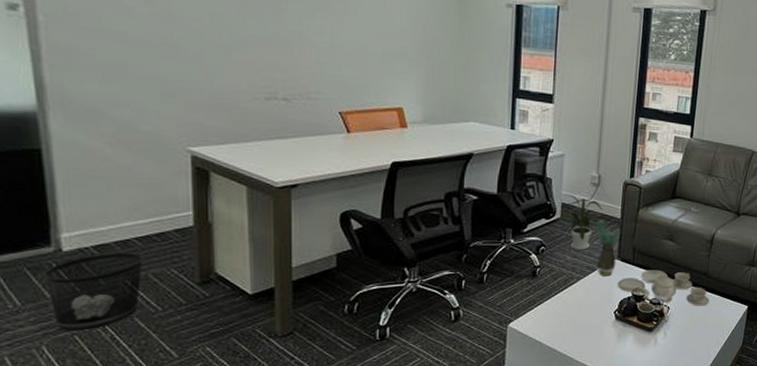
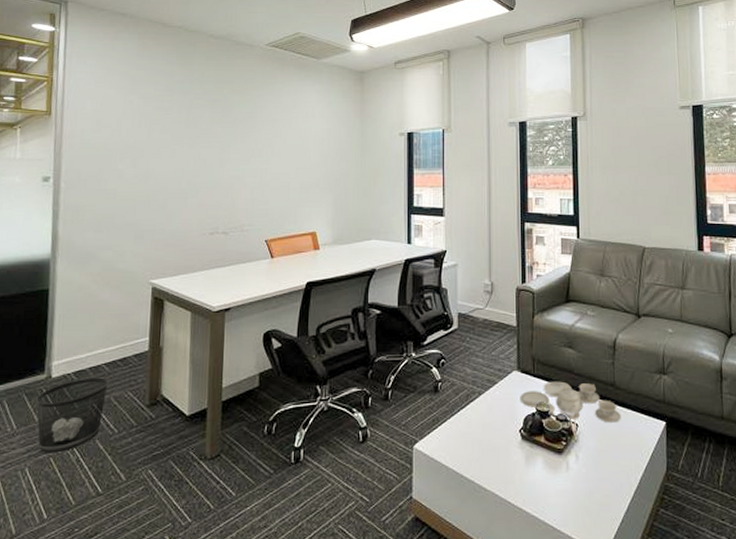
house plant: present [559,194,603,250] -> none [457,303,498,362]
vase: present [595,218,621,276] -> none [492,327,519,390]

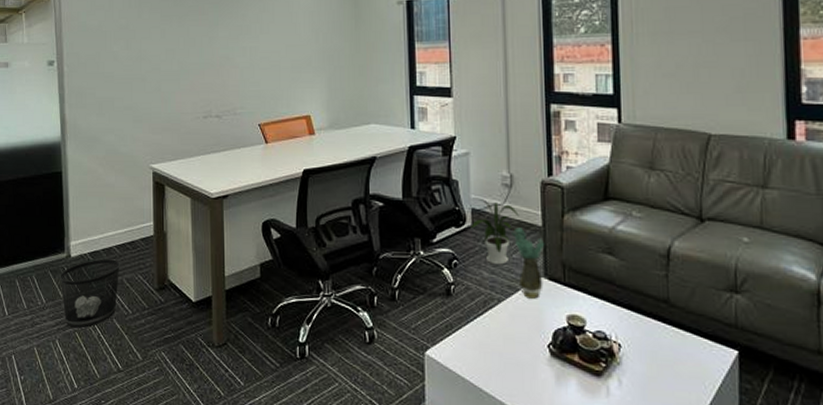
house plant: none [457,303,498,362] -> present [471,197,519,265]
vase: none [492,327,519,390] -> present [512,226,545,299]
tea set: present [520,381,621,423] -> none [547,292,678,347]

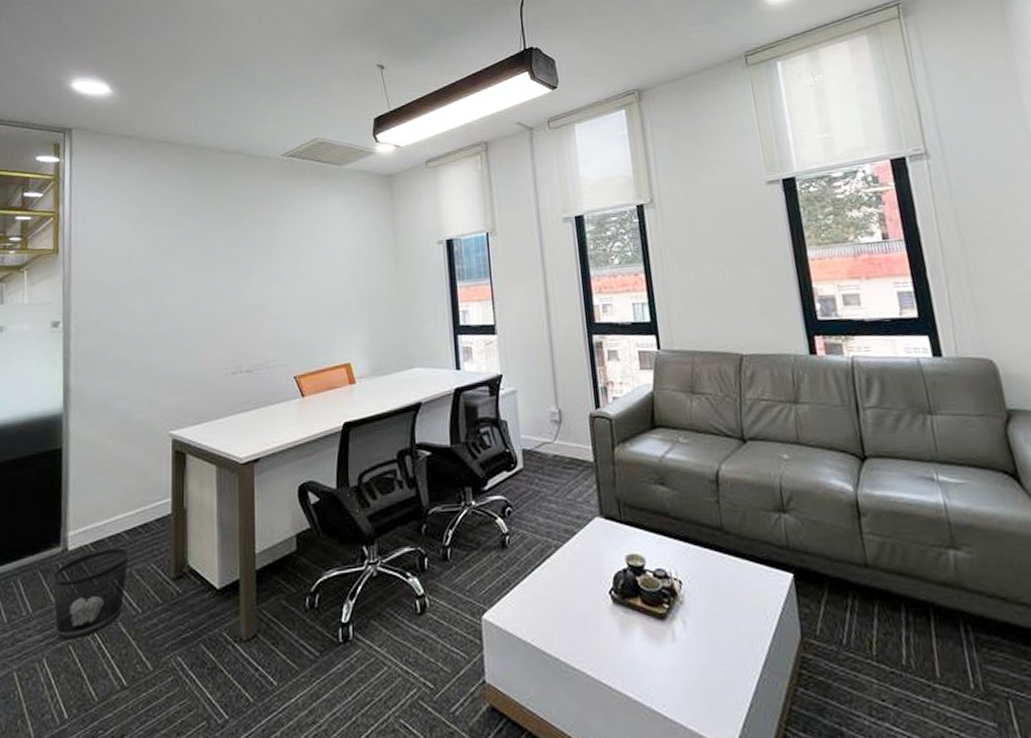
house plant: present [471,197,519,265] -> none [522,437,570,508]
vase: present [512,226,545,299] -> none [564,464,600,542]

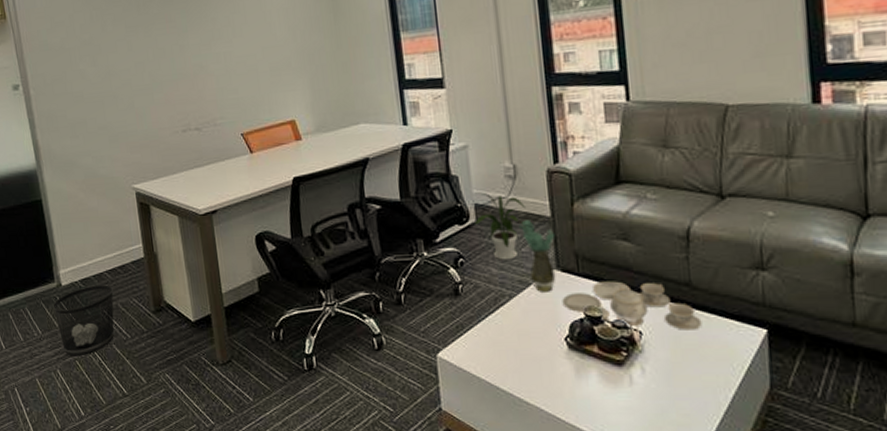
house plant: none [522,437,570,508] -> present [475,192,526,260]
vase: none [564,464,600,542] -> present [519,218,556,292]
tea set: none [605,527,736,578] -> present [562,281,702,330]

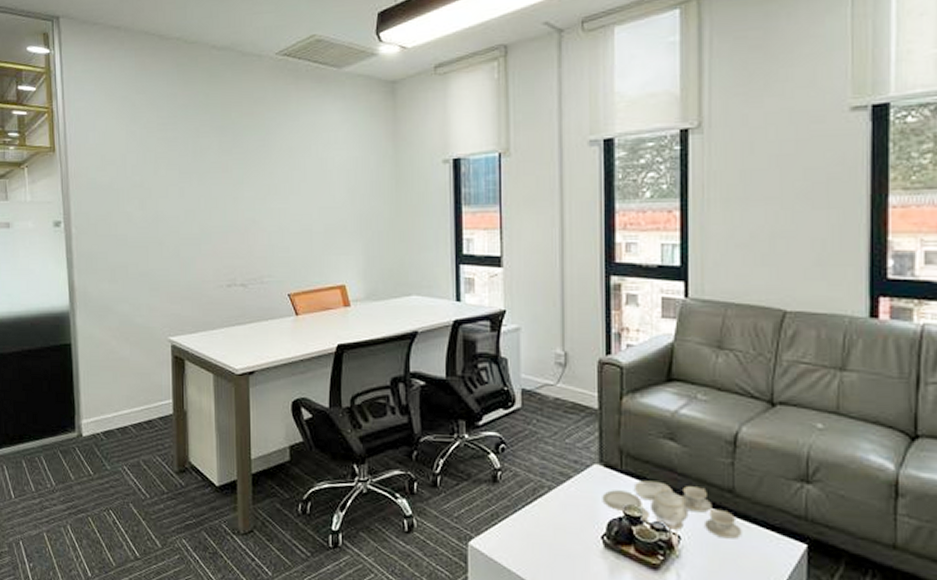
waste bin: present [53,285,114,355] -> none [70,438,136,512]
house plant: present [475,192,526,260] -> none [520,377,573,450]
vase: present [519,218,556,292] -> none [565,408,601,487]

